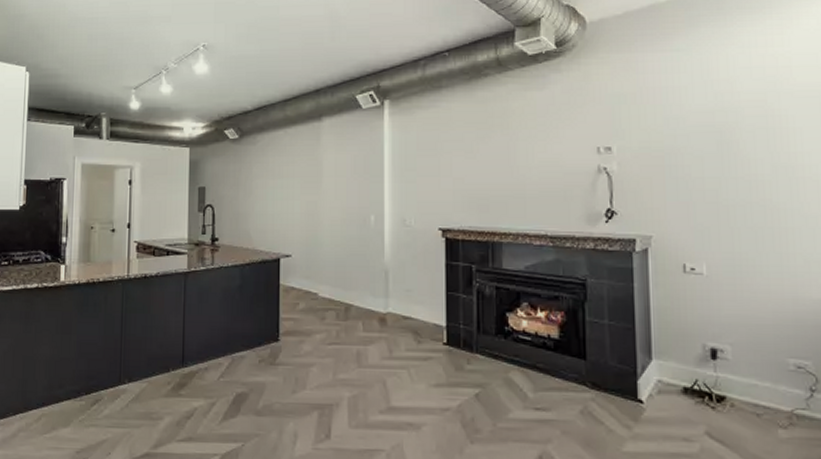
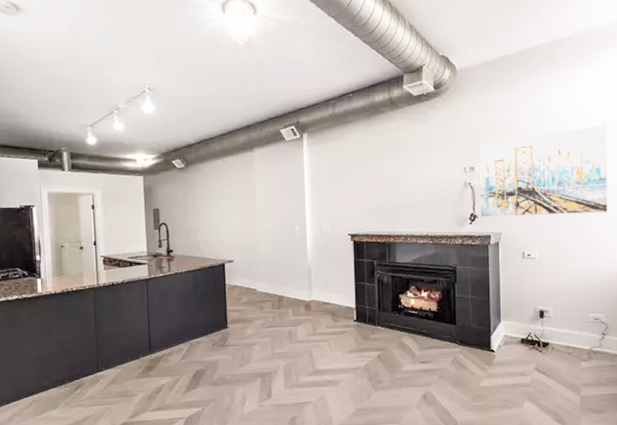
wall art: none [618,94,811,214] -> present [479,125,608,217]

